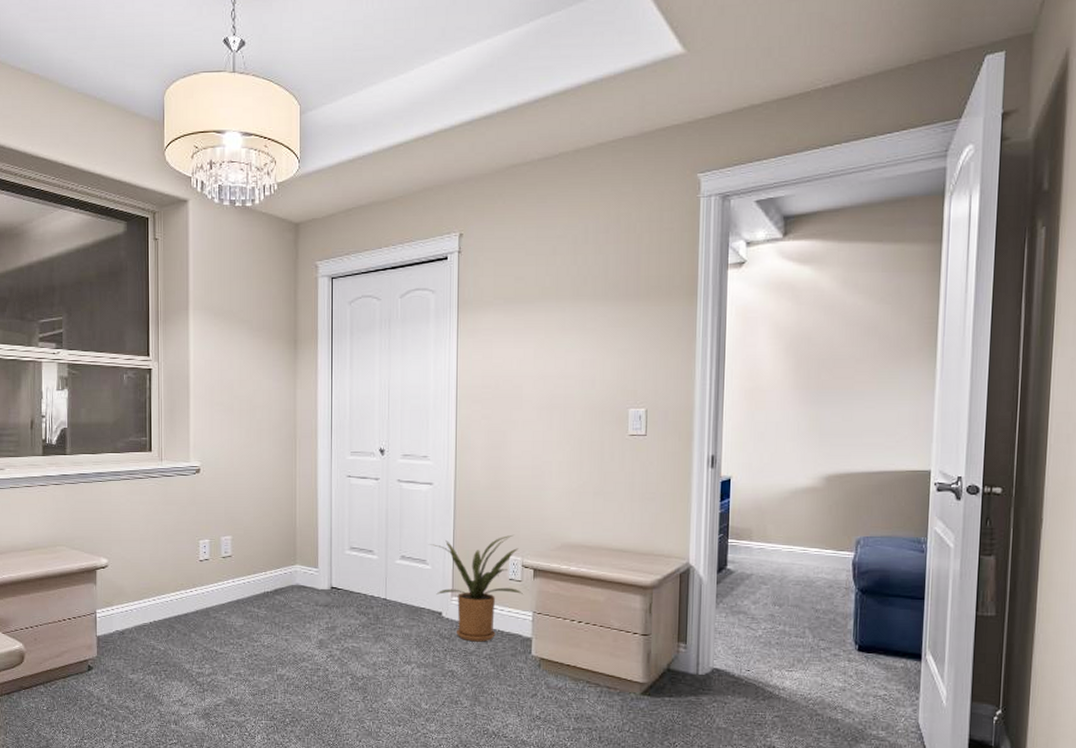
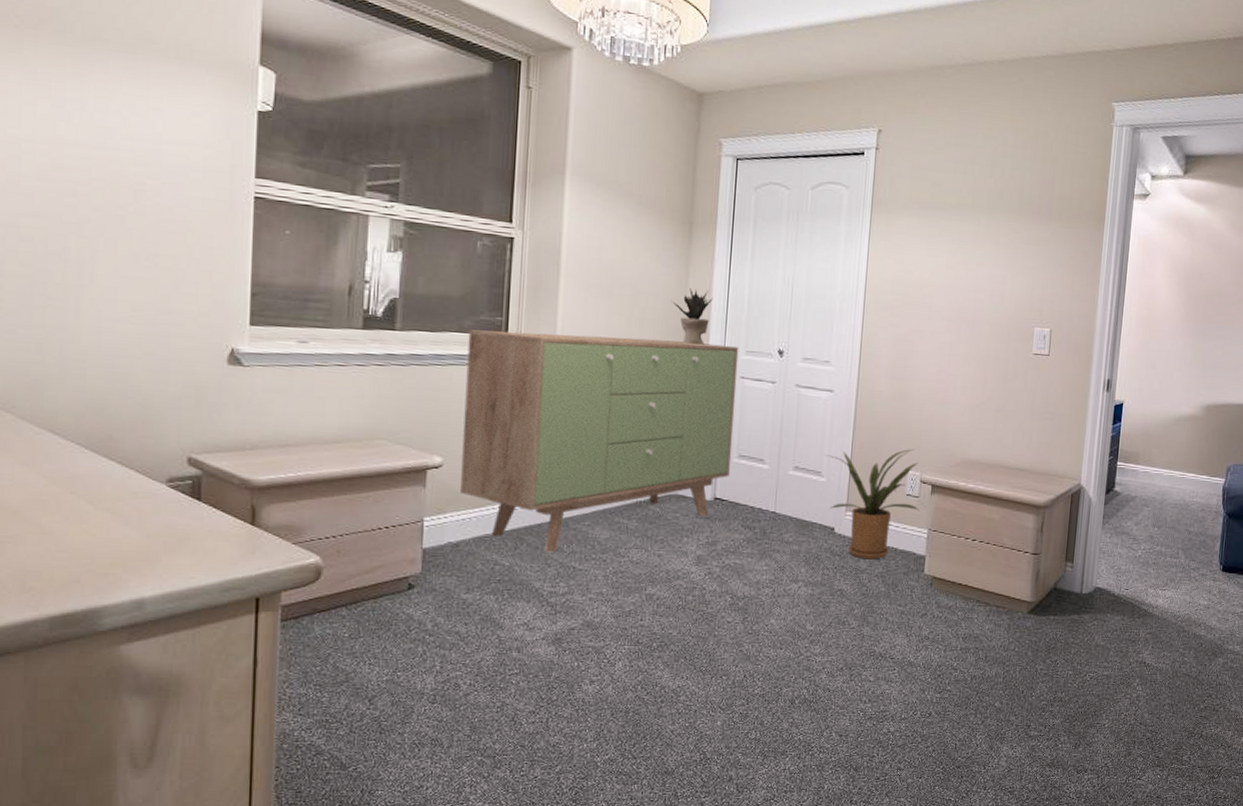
sideboard: none [121,447,344,639] -> present [460,329,739,553]
potted plant: none [283,398,319,449] -> present [672,287,713,345]

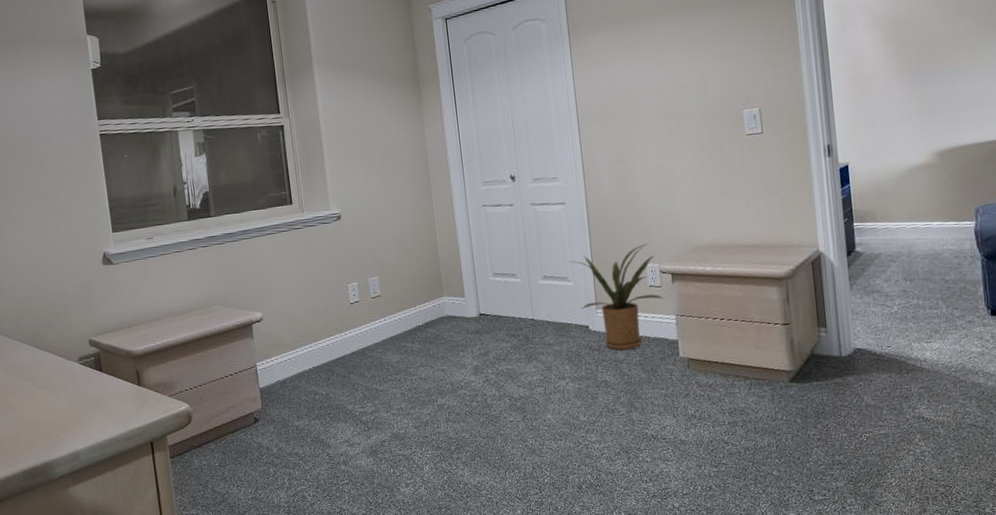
sideboard: present [460,329,739,553] -> none [263,179,489,380]
potted plant: present [672,287,713,345] -> none [414,136,448,185]

